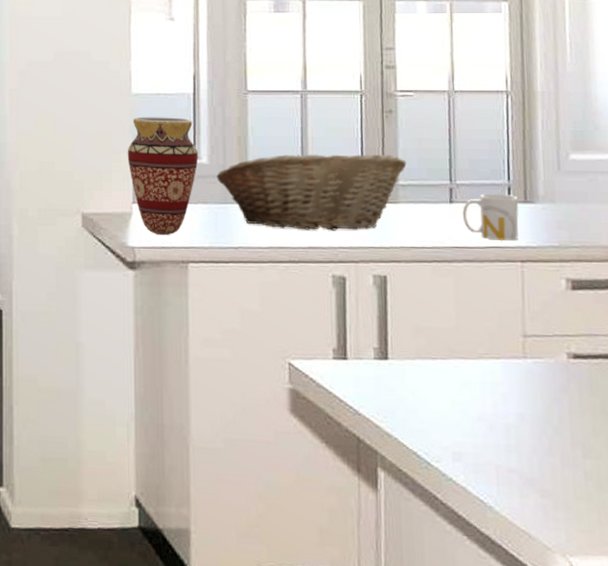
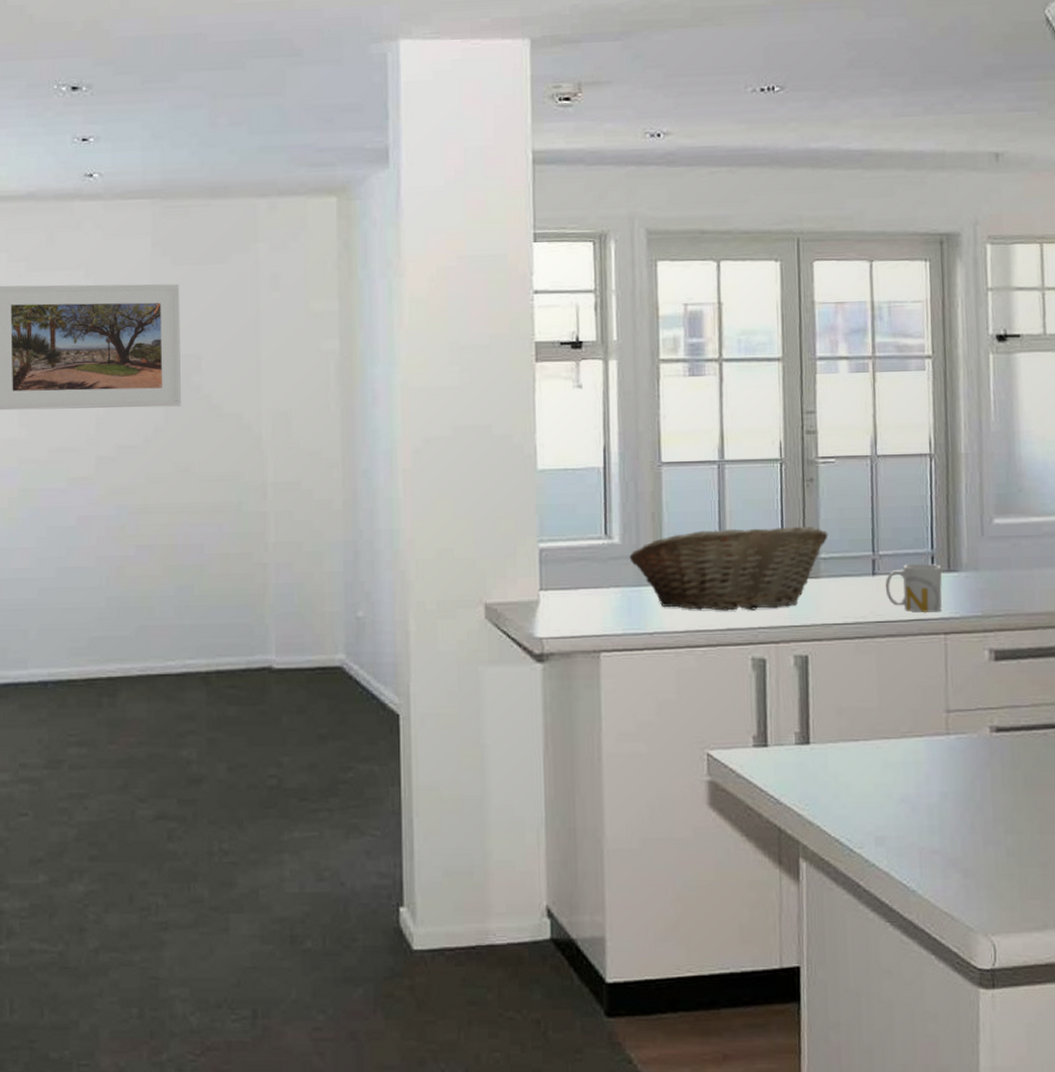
vase: present [127,117,199,235] -> none [533,494,610,623]

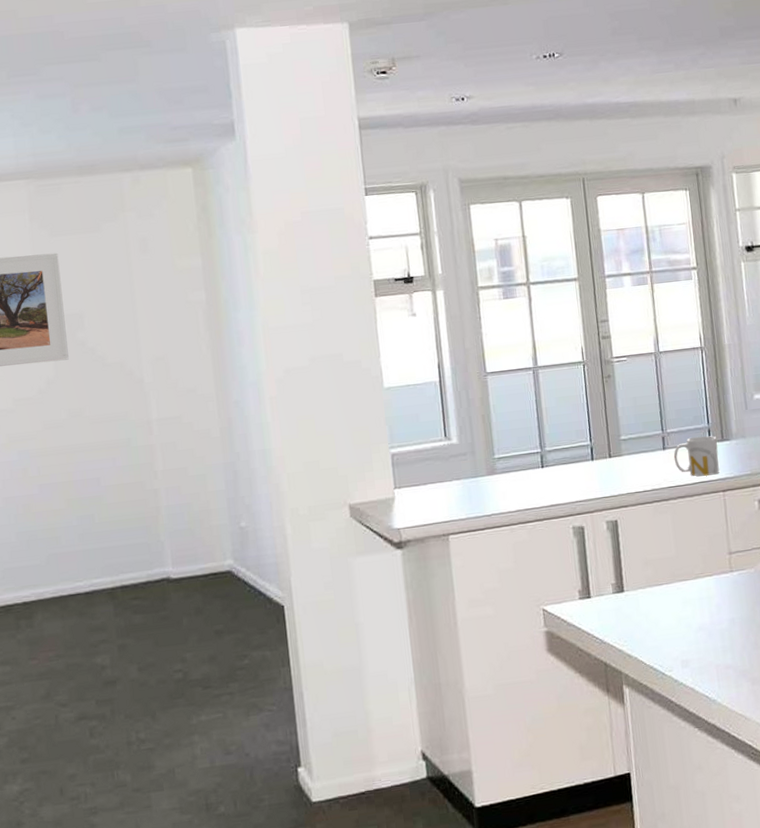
fruit basket: present [629,527,828,611] -> none [466,414,626,493]

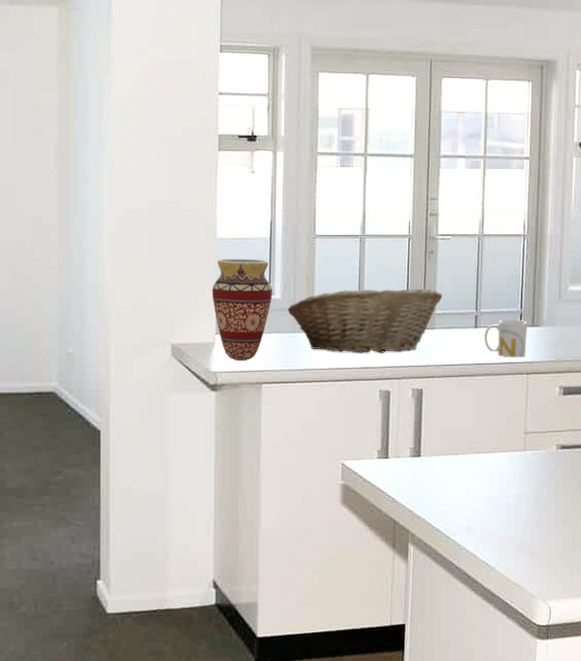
vase: none [384,404,450,514] -> present [212,259,273,361]
fruit basket: none [466,414,626,493] -> present [288,289,443,353]

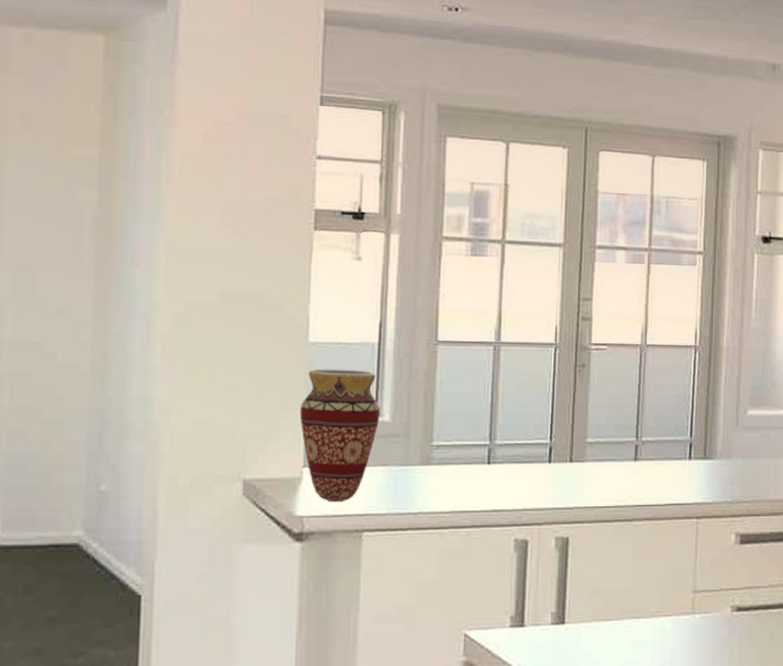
fruit basket: present [288,289,443,353] -> none [399,410,596,492]
mug: present [484,319,527,357] -> none [645,450,698,497]

